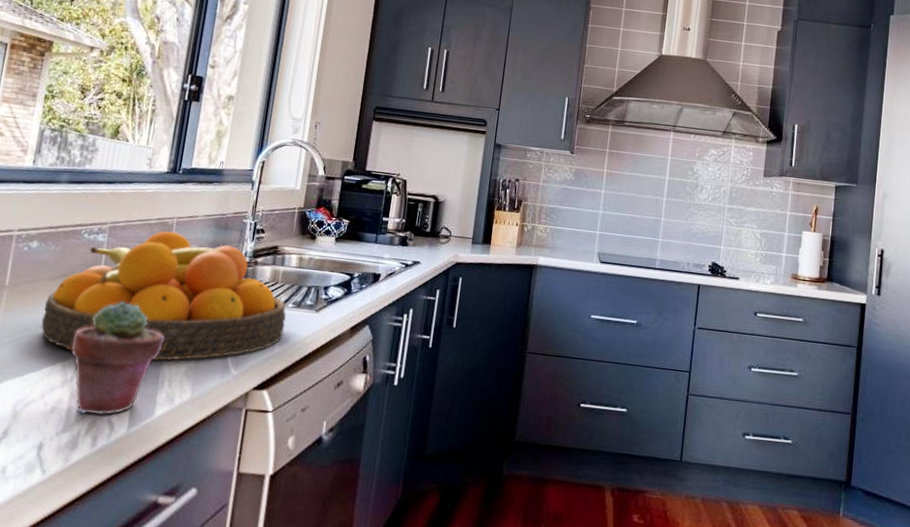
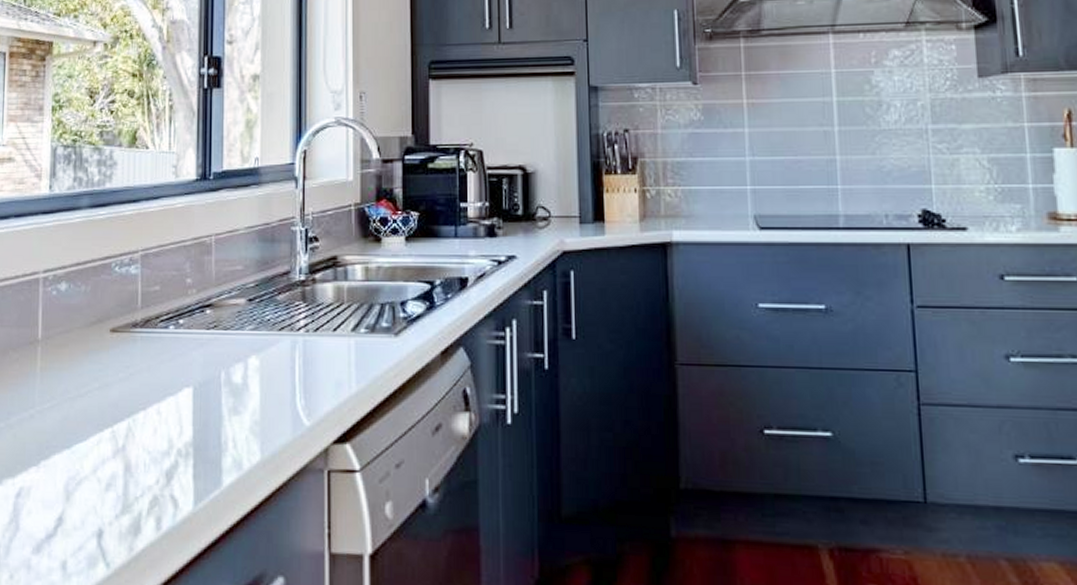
fruit bowl: present [41,231,287,361] -> none [82,253,360,416]
potted succulent: present [70,301,165,416] -> none [118,345,221,491]

